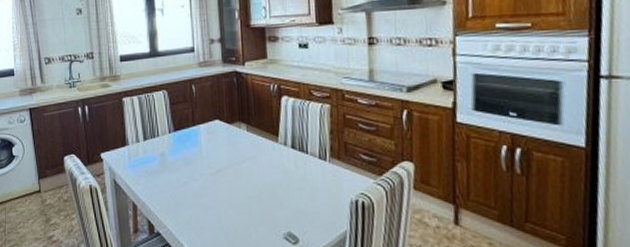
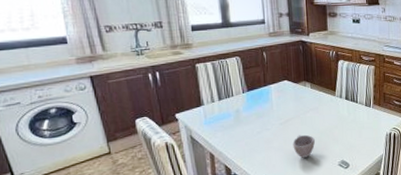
cup: none [225,191,254,222] -> present [293,134,316,158]

